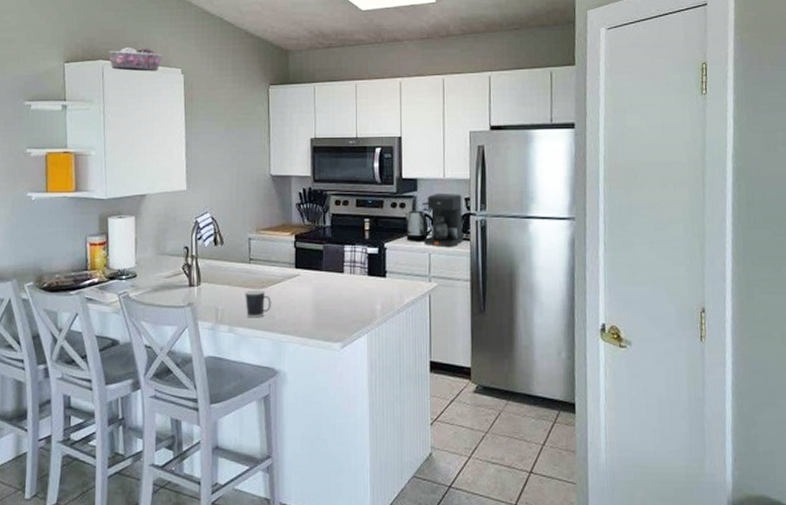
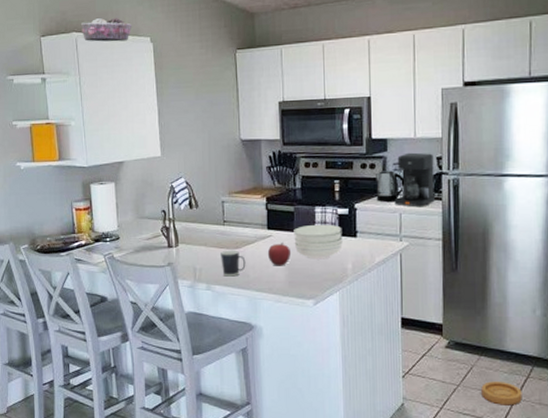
fruit: none [294,282,319,307] -> present [267,243,292,266]
bowl: none [322,263,372,300] -> present [294,224,343,260]
pet bowl: none [509,427,550,453] -> present [481,381,522,406]

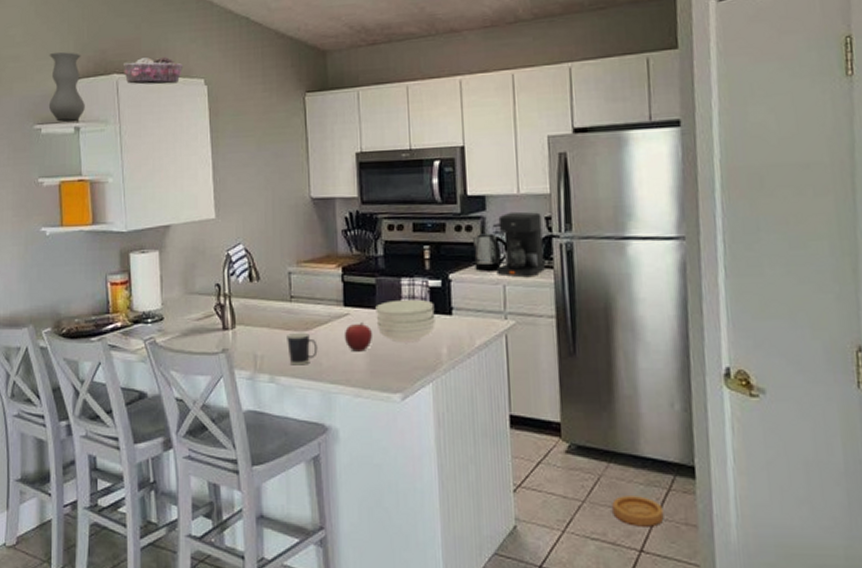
vase: none [17,12,50,74] -> present [48,51,85,123]

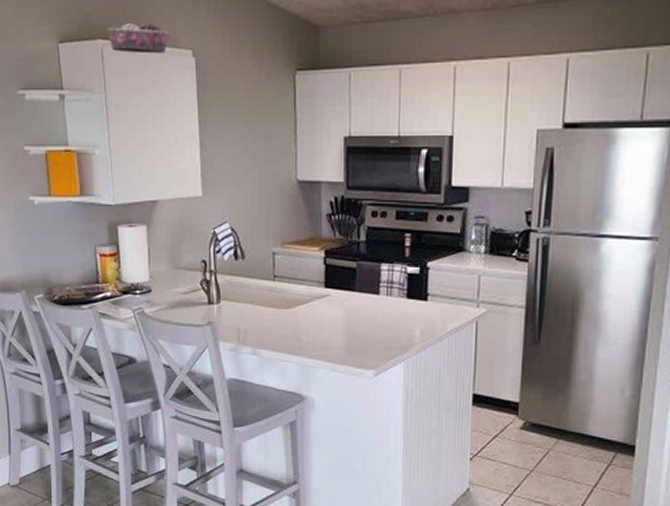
vase: present [48,51,85,123] -> none [30,11,69,89]
mug: present [287,332,318,365] -> none [269,309,298,340]
fruit: present [344,323,373,352] -> none [323,304,351,331]
bowl: present [375,299,435,343] -> none [355,284,411,325]
kettle: present [473,233,507,272] -> none [453,225,485,262]
coffee maker: present [496,211,545,278] -> none [473,204,522,269]
pet bowl: present [612,496,664,527] -> none [557,467,602,495]

